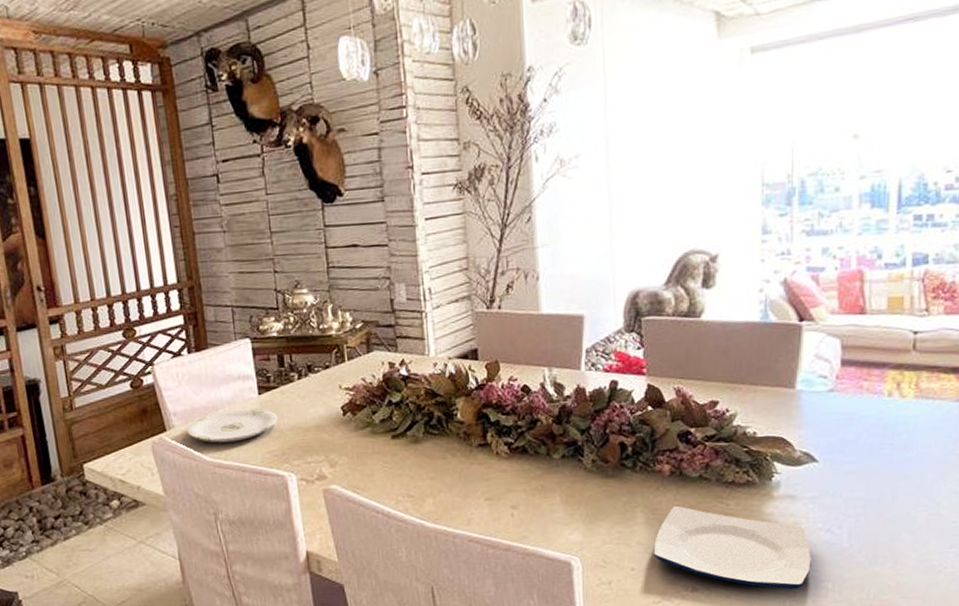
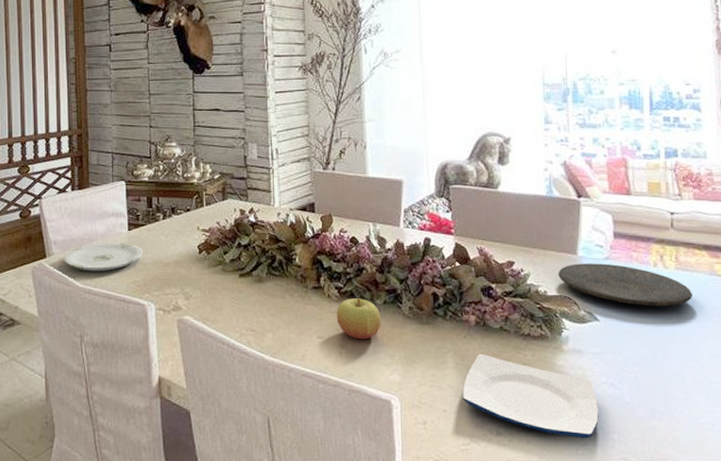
apple: none [506,454,559,499] -> present [336,298,381,340]
plate: none [771,396,934,442] -> present [558,263,693,306]

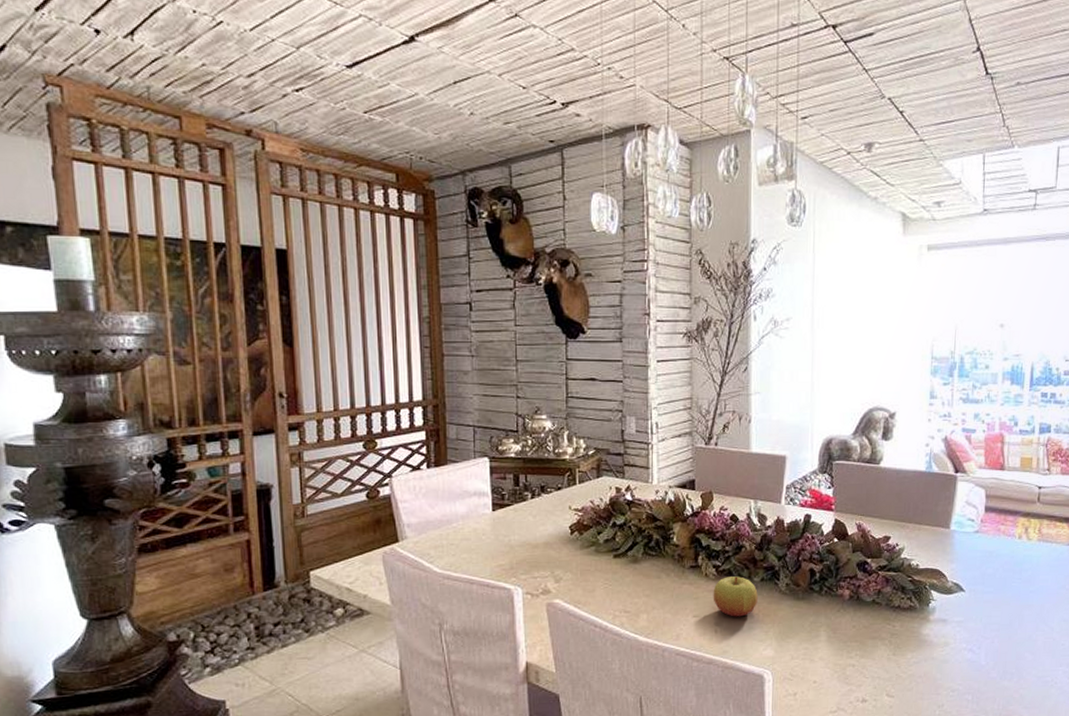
plate: present [63,242,144,271] -> none [419,523,510,556]
plate: present [462,353,599,439] -> none [832,626,957,701]
plate: present [558,263,693,306] -> none [930,536,1051,576]

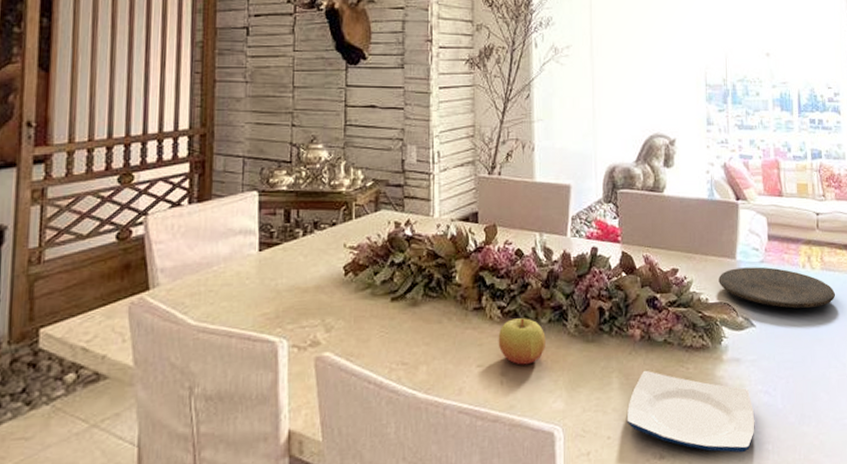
plate: none [832,626,957,701] -> present [626,370,755,453]
plate: none [930,536,1051,576] -> present [718,267,836,308]

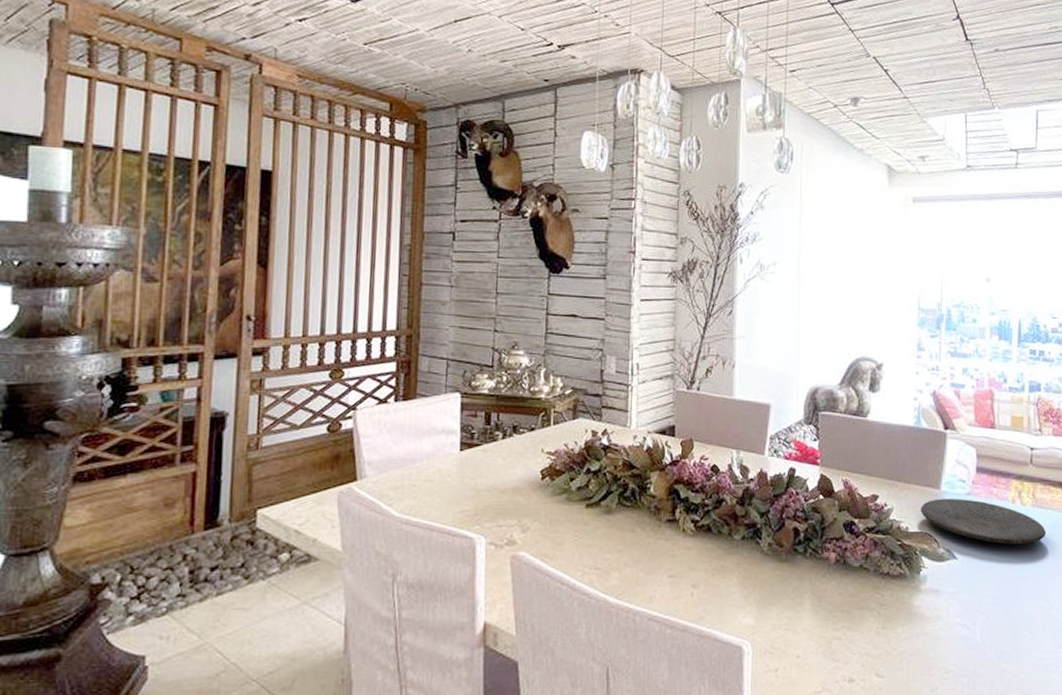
apple: present [498,318,546,365] -> none [690,533,738,579]
plate: present [626,370,755,453] -> none [817,593,951,684]

